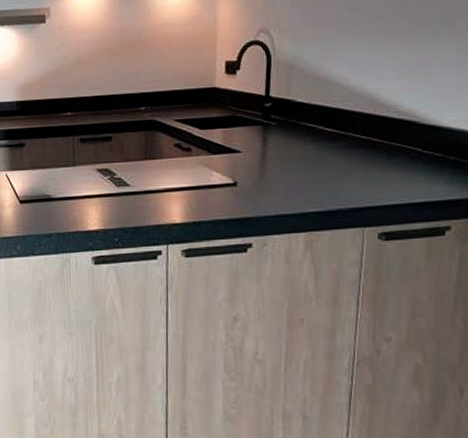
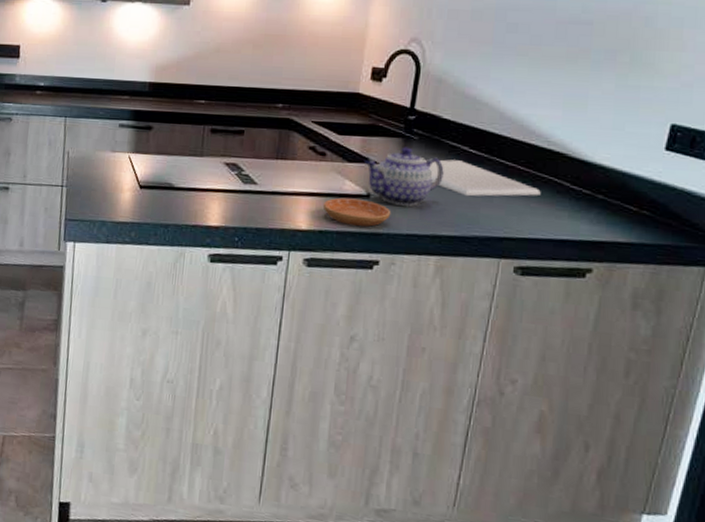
saucer: none [193,188,259,213] -> present [322,197,391,227]
teapot: none [229,133,304,190] -> present [365,146,444,207]
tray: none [284,140,396,173] -> present [424,159,541,197]

